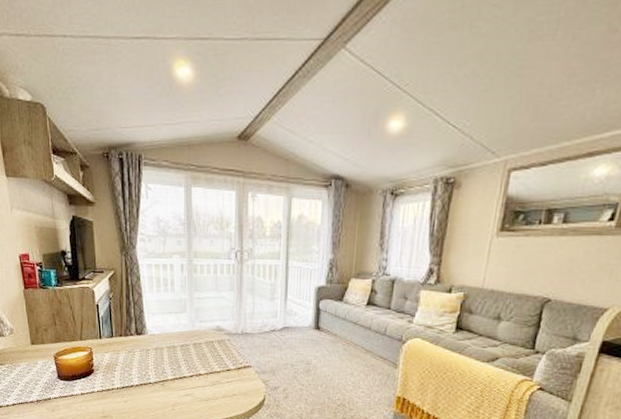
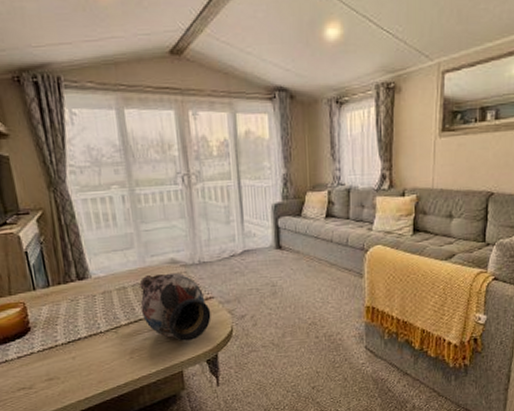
decorative vase: none [186,337,247,404] -> present [139,272,211,342]

